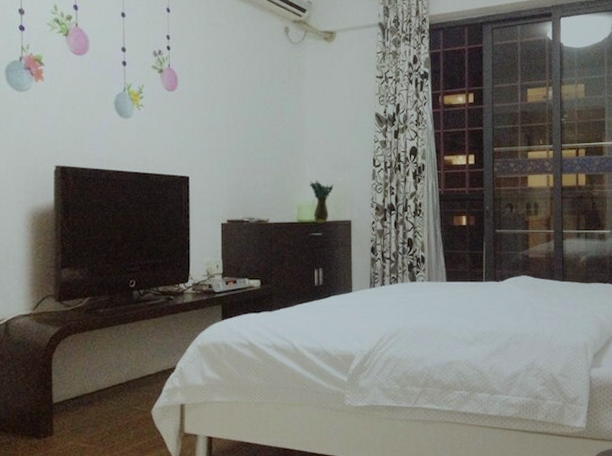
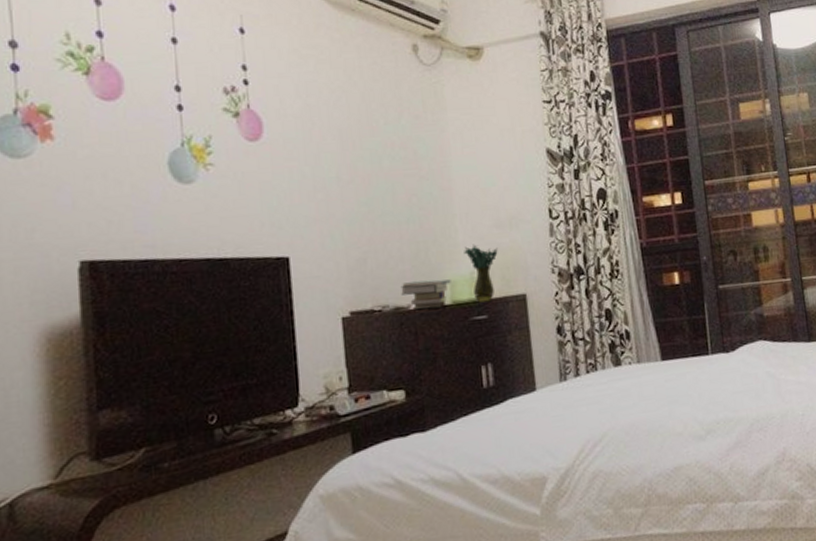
books: none [263,202,298,224] -> present [401,279,451,310]

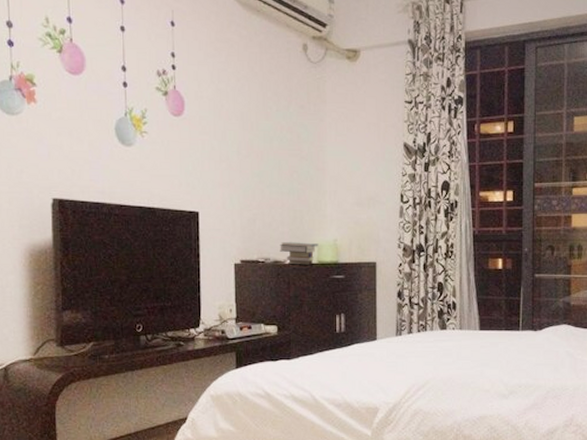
vase: present [464,244,498,303] -> none [330,217,357,265]

